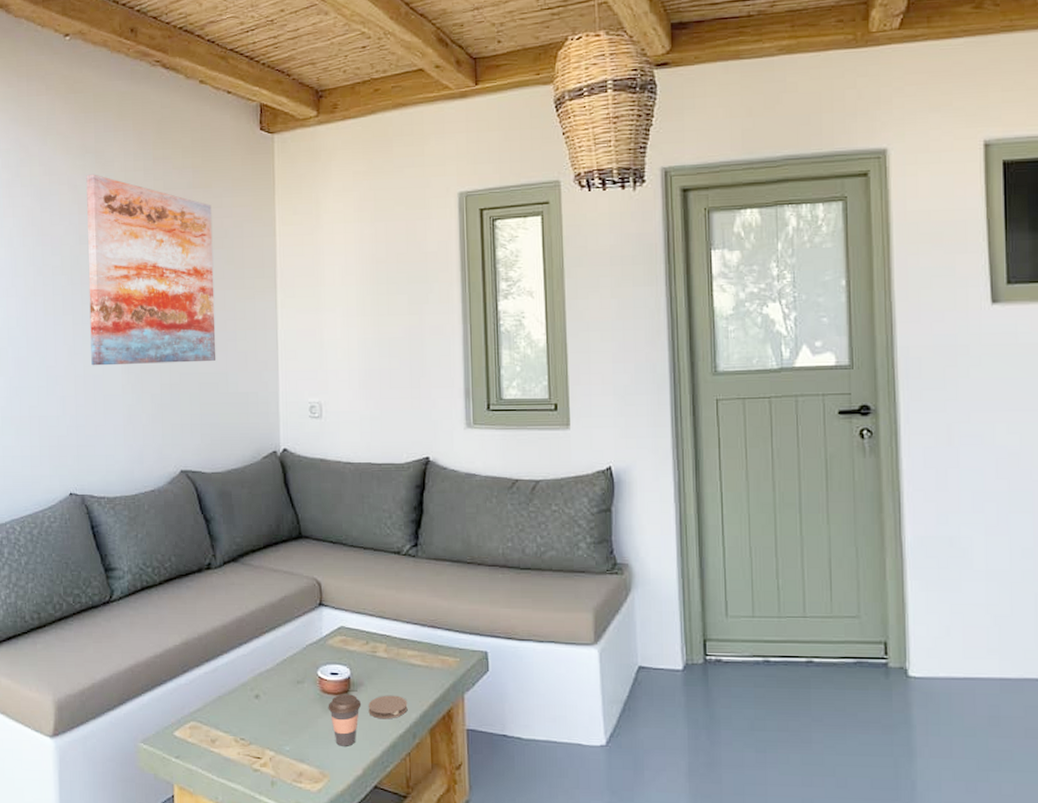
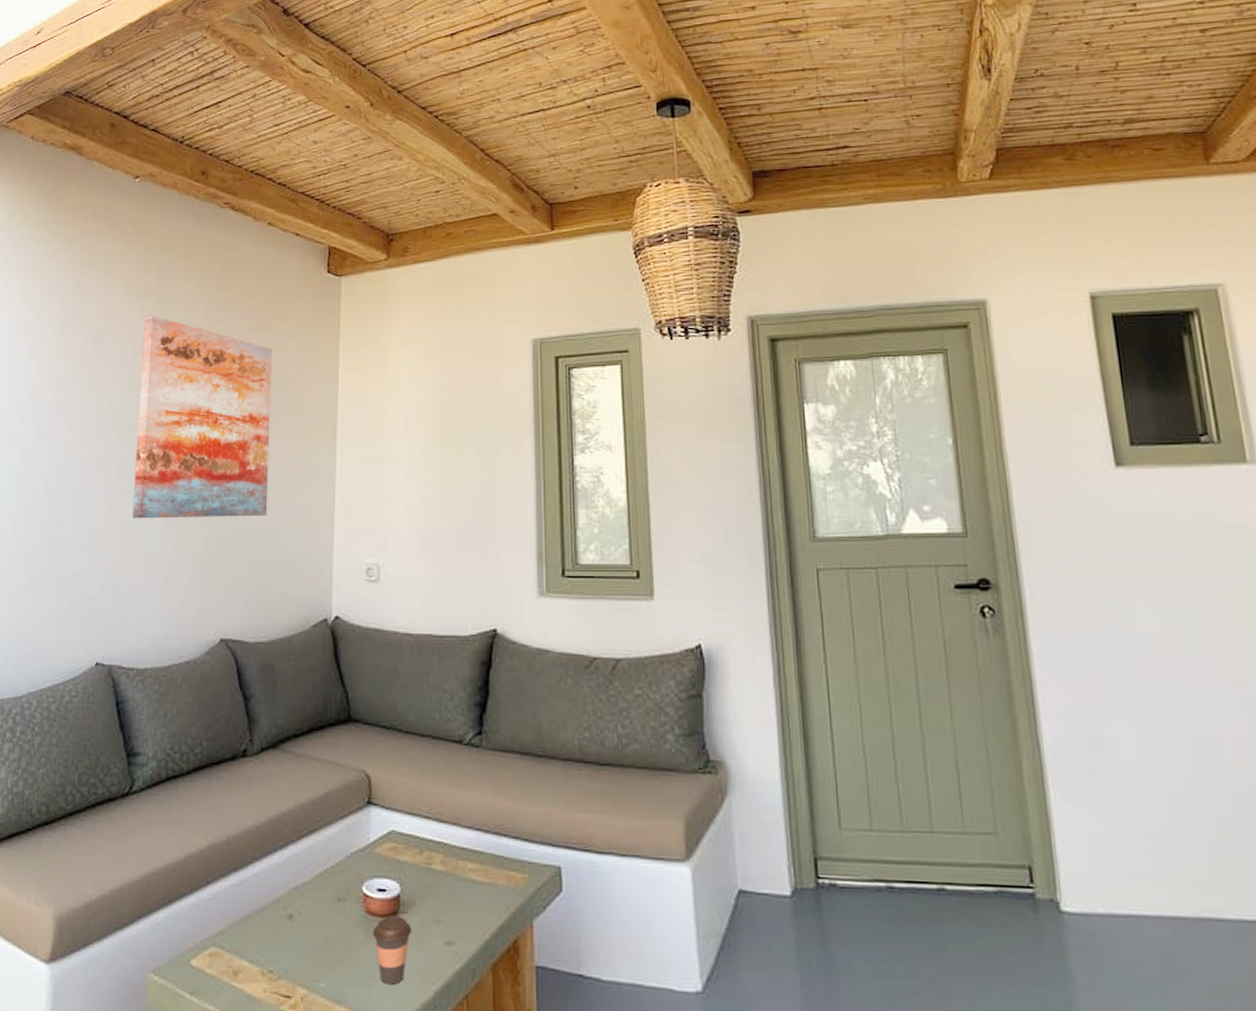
coaster: present [368,695,408,719] -> none [420,919,466,951]

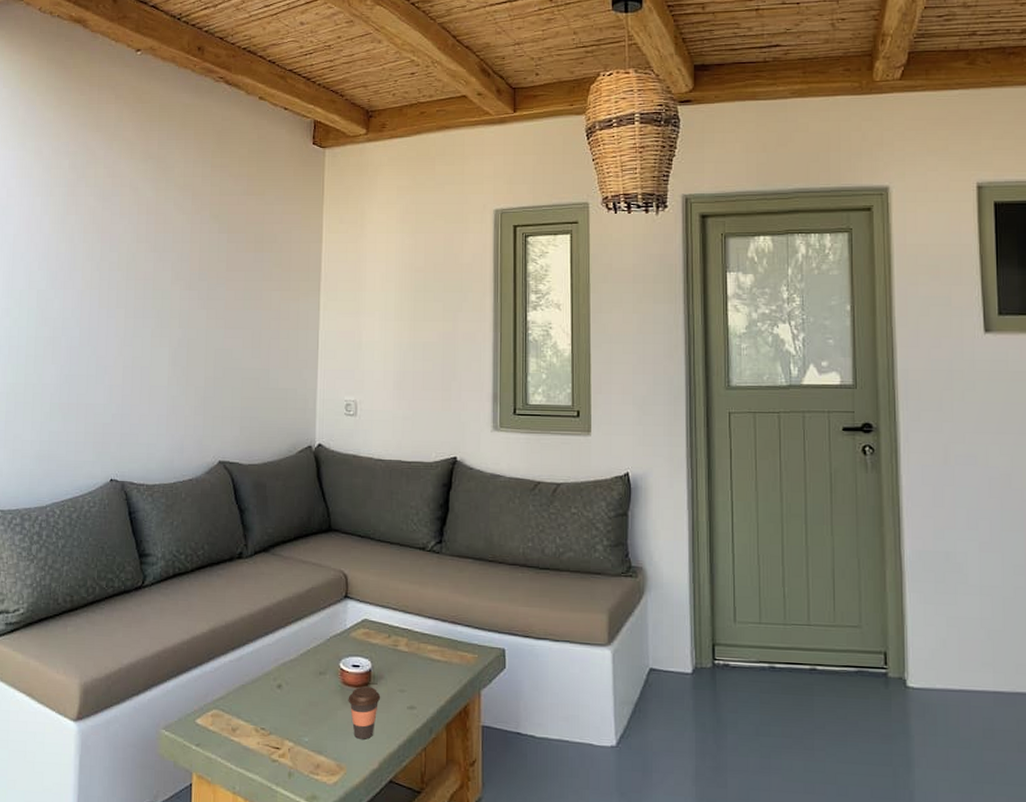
wall art: present [132,315,272,519] -> none [140,178,263,358]

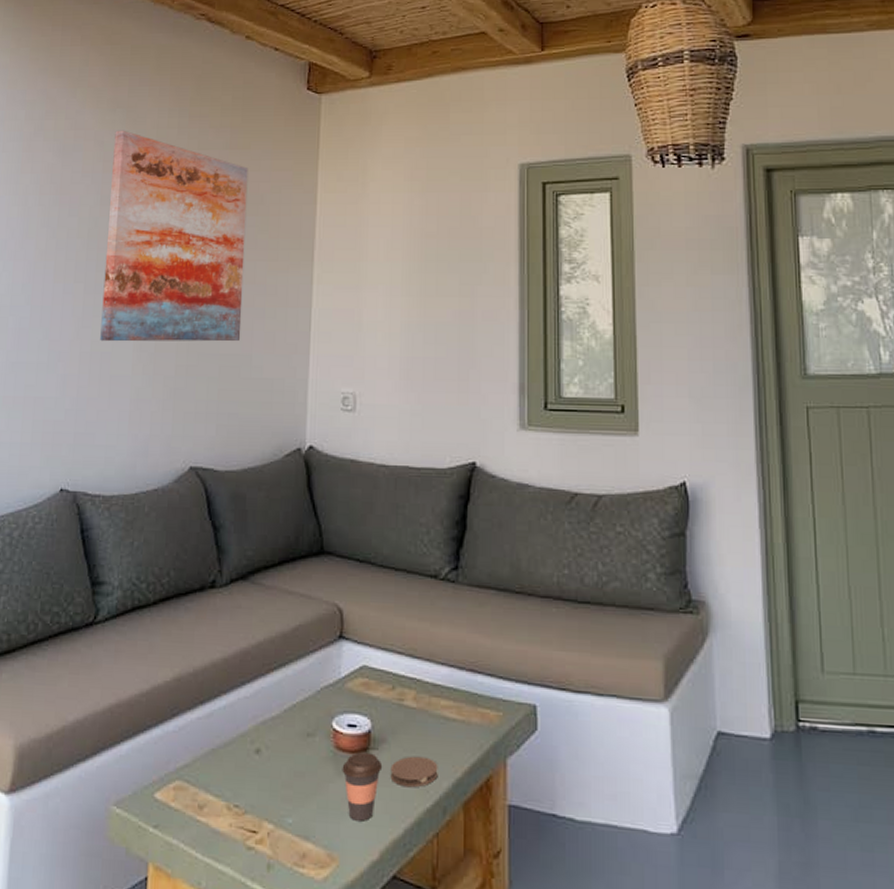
wall art: none [140,178,263,358] -> present [100,130,248,342]
coaster: none [387,689,426,714] -> present [390,756,438,788]

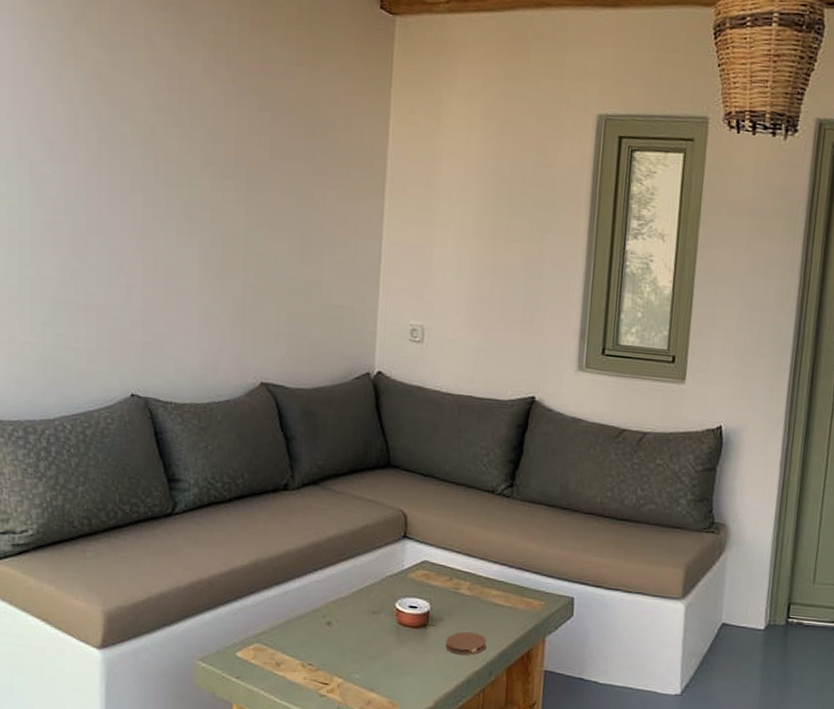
wall art: present [100,130,248,342] -> none [163,30,317,267]
coffee cup: present [342,752,383,821] -> none [403,627,439,679]

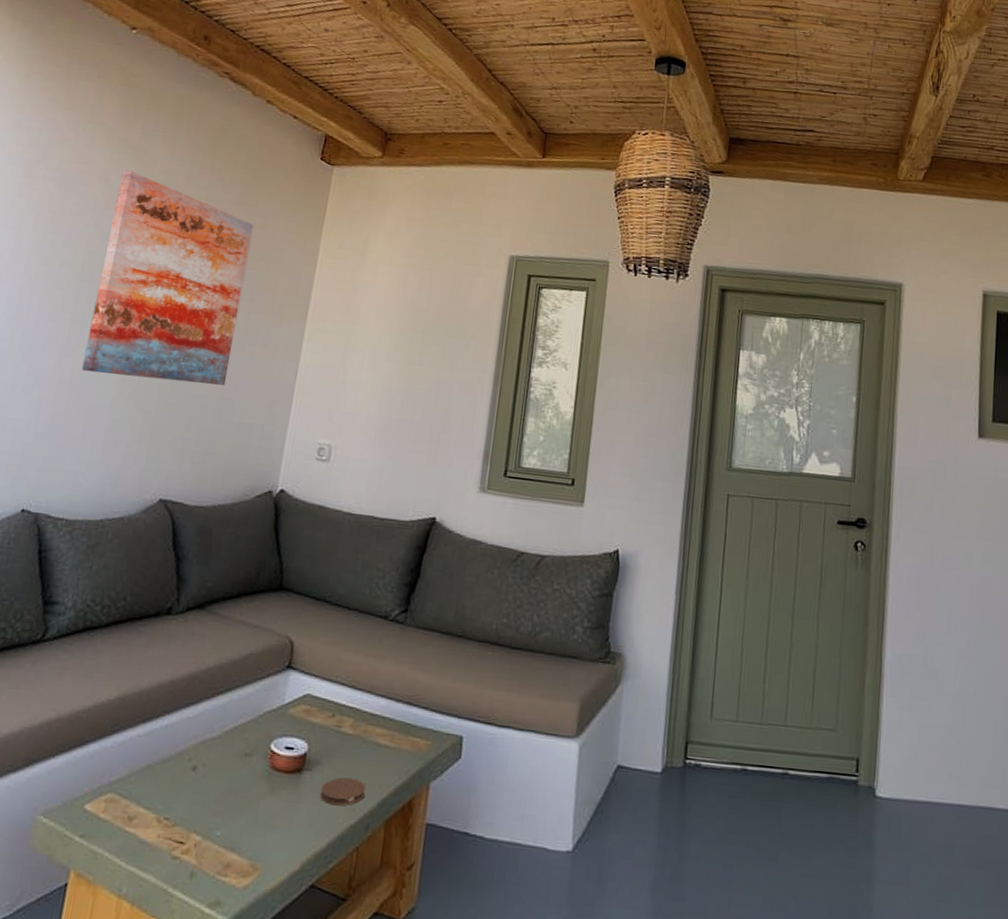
wall art: none [163,30,317,267] -> present [82,170,254,385]

